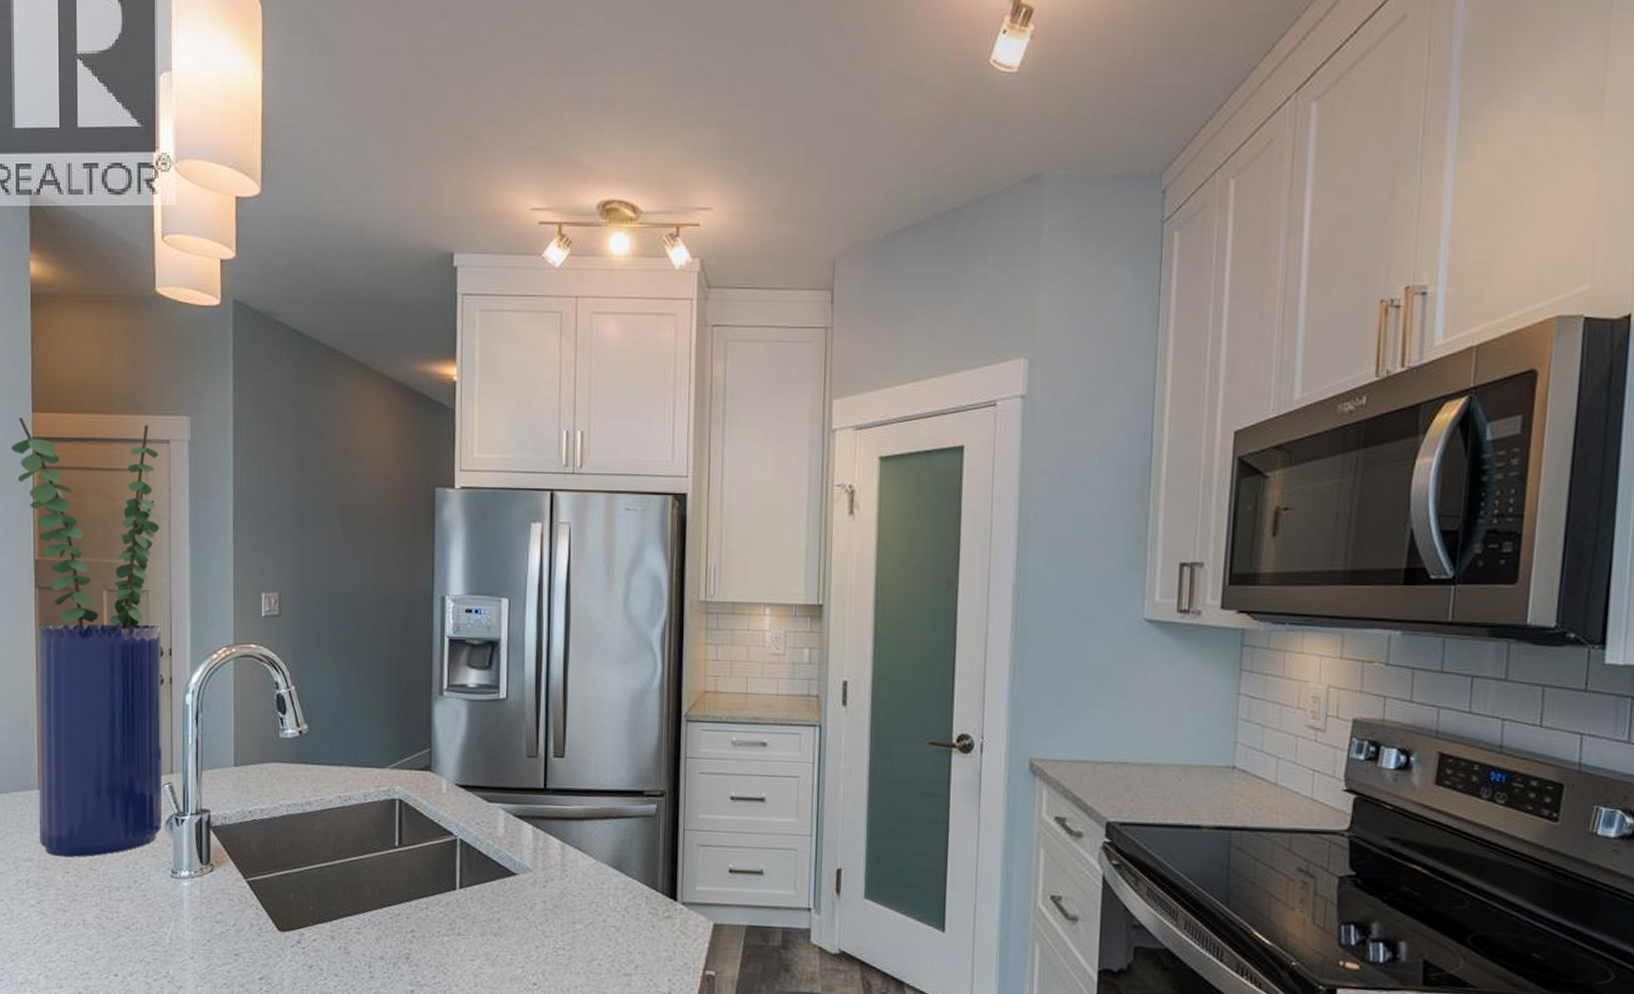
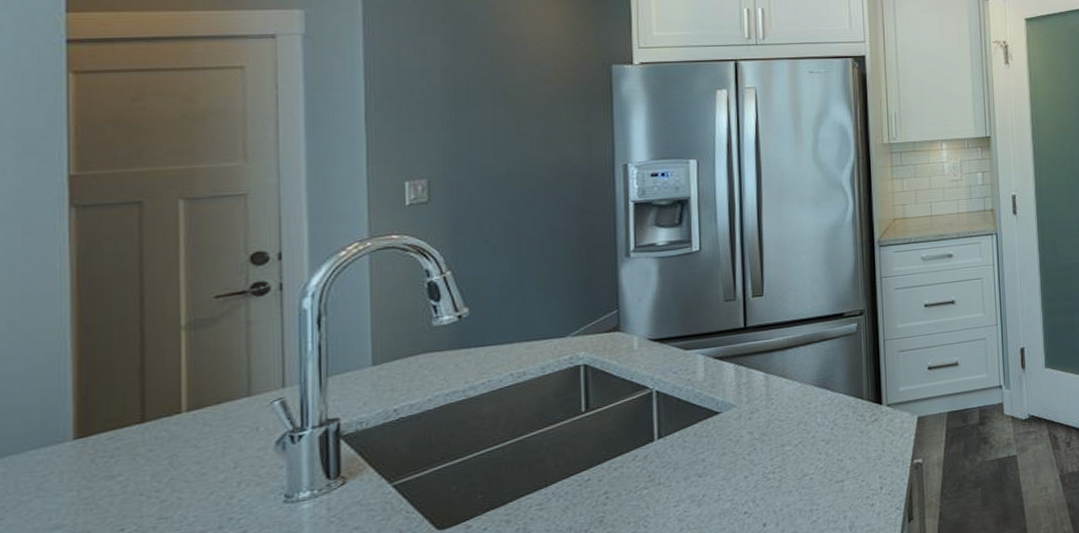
vase: present [11,418,162,857] -> none [31,19,270,515]

